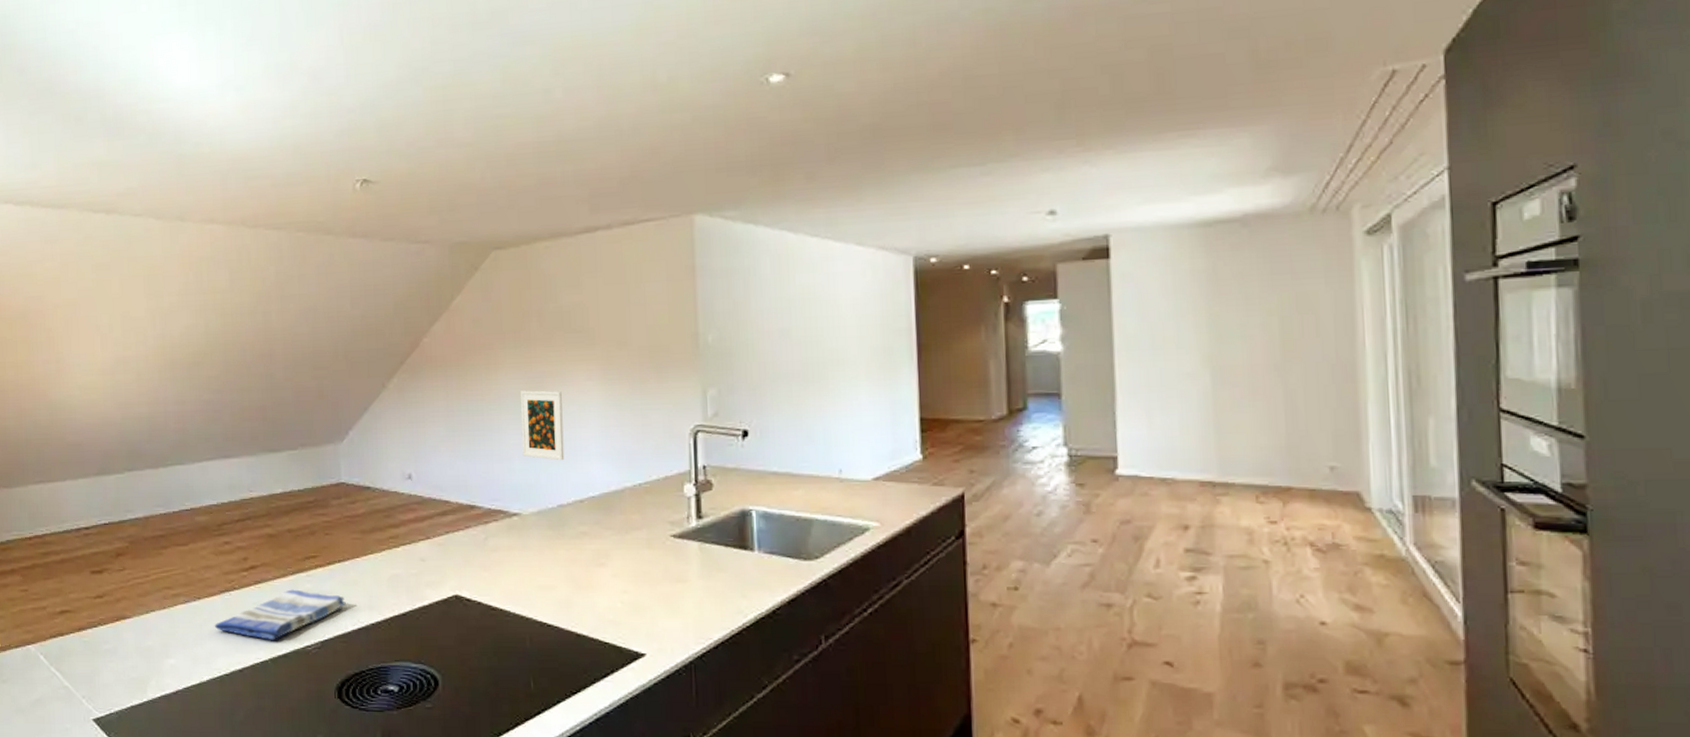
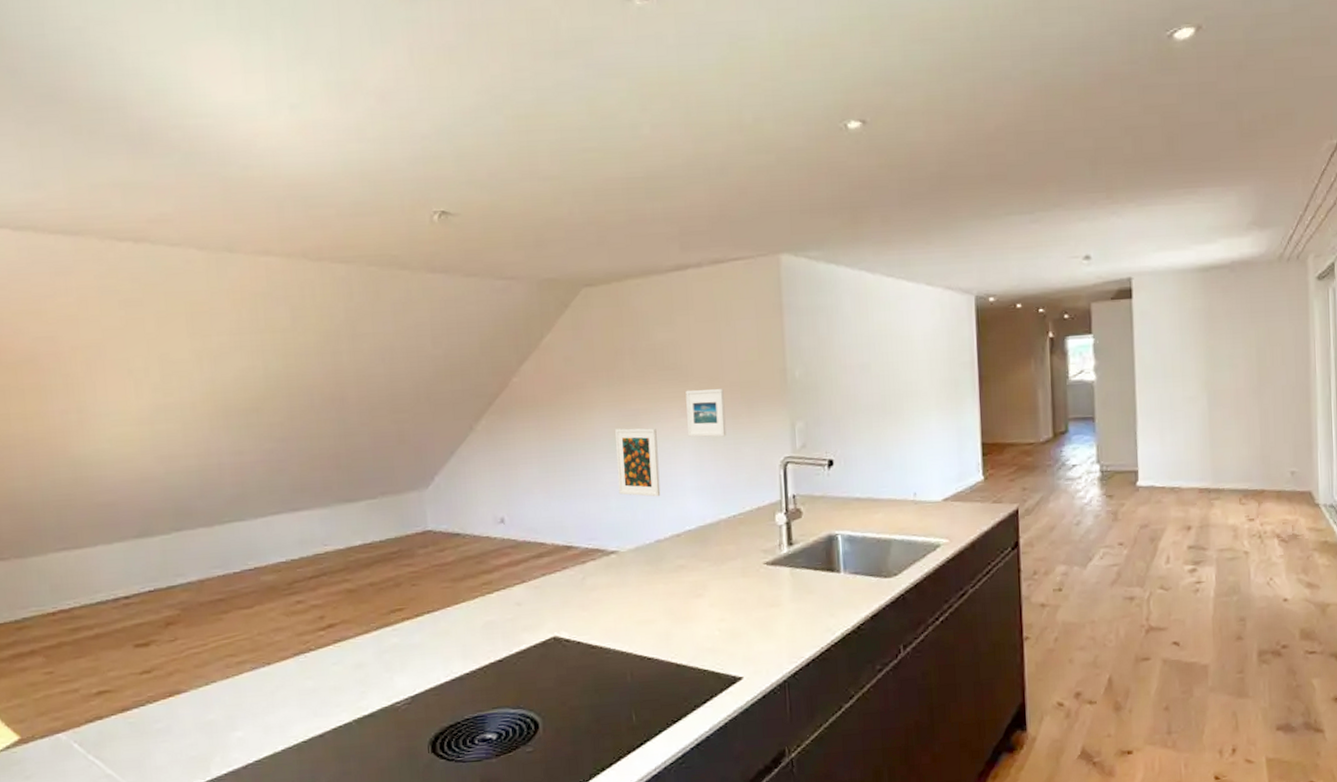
dish towel: present [214,589,346,641] -> none [288,644,437,701]
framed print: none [592,353,634,402] -> present [685,389,727,437]

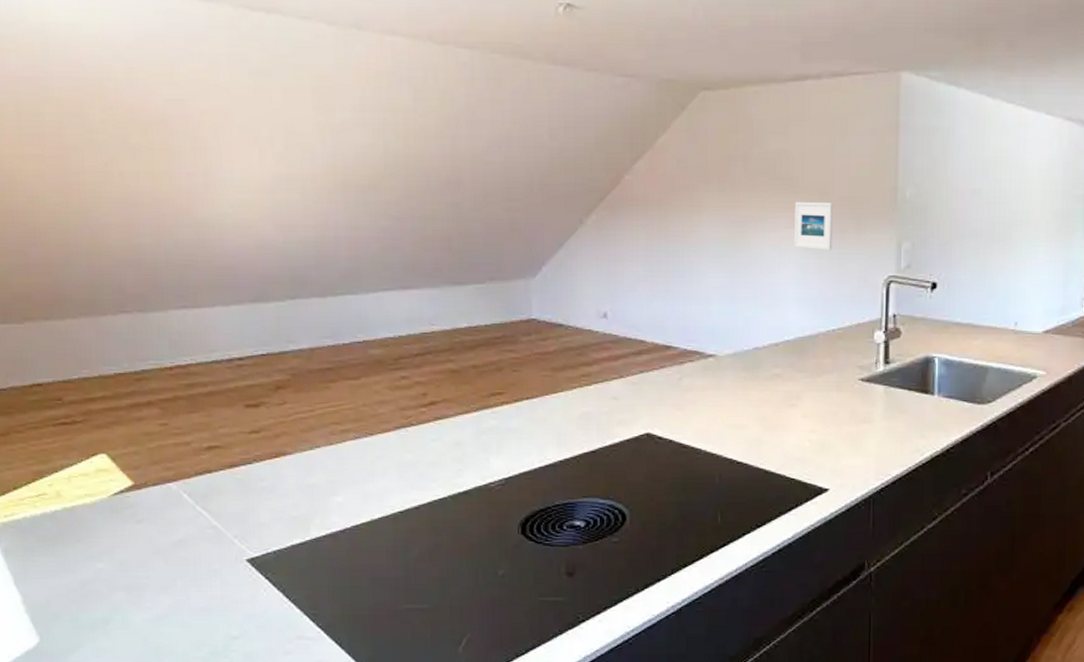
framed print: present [615,428,661,497] -> none [721,234,763,305]

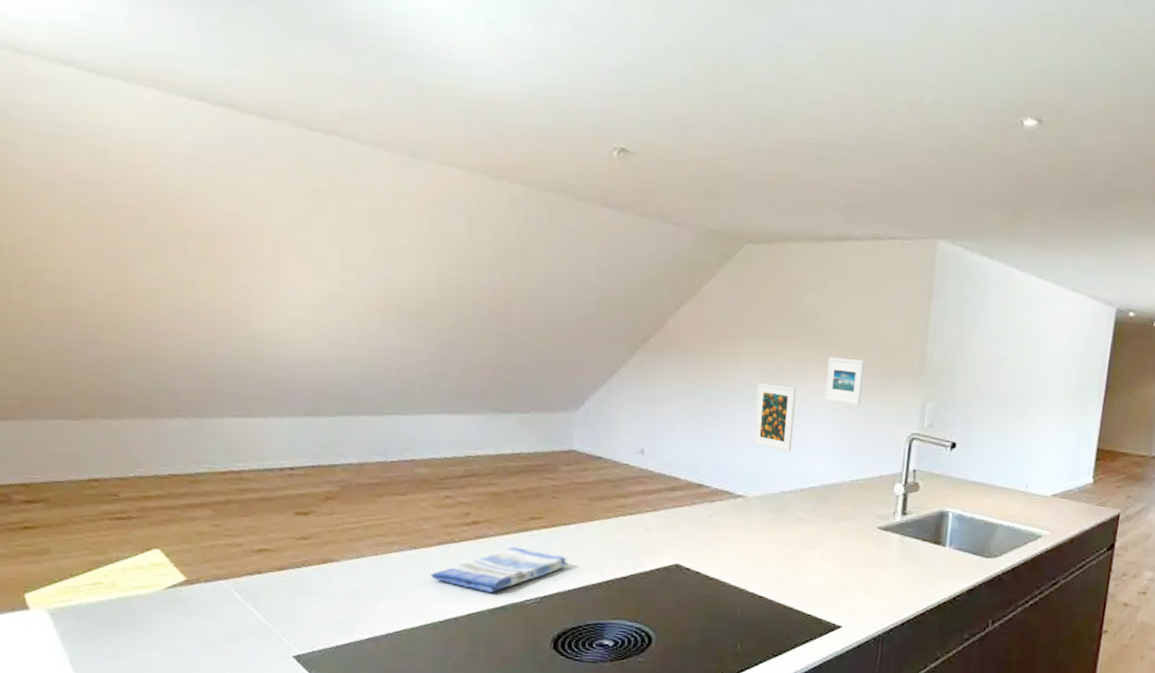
dish towel: none [388,426,533,478] -> present [430,546,568,594]
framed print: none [721,234,763,305] -> present [753,383,796,452]

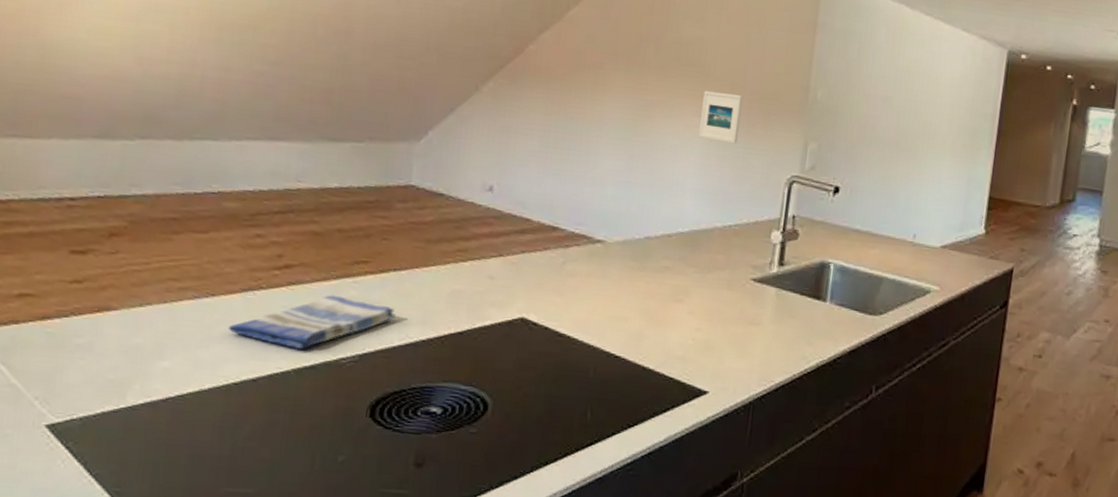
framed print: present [753,383,796,452] -> none [616,116,667,193]

